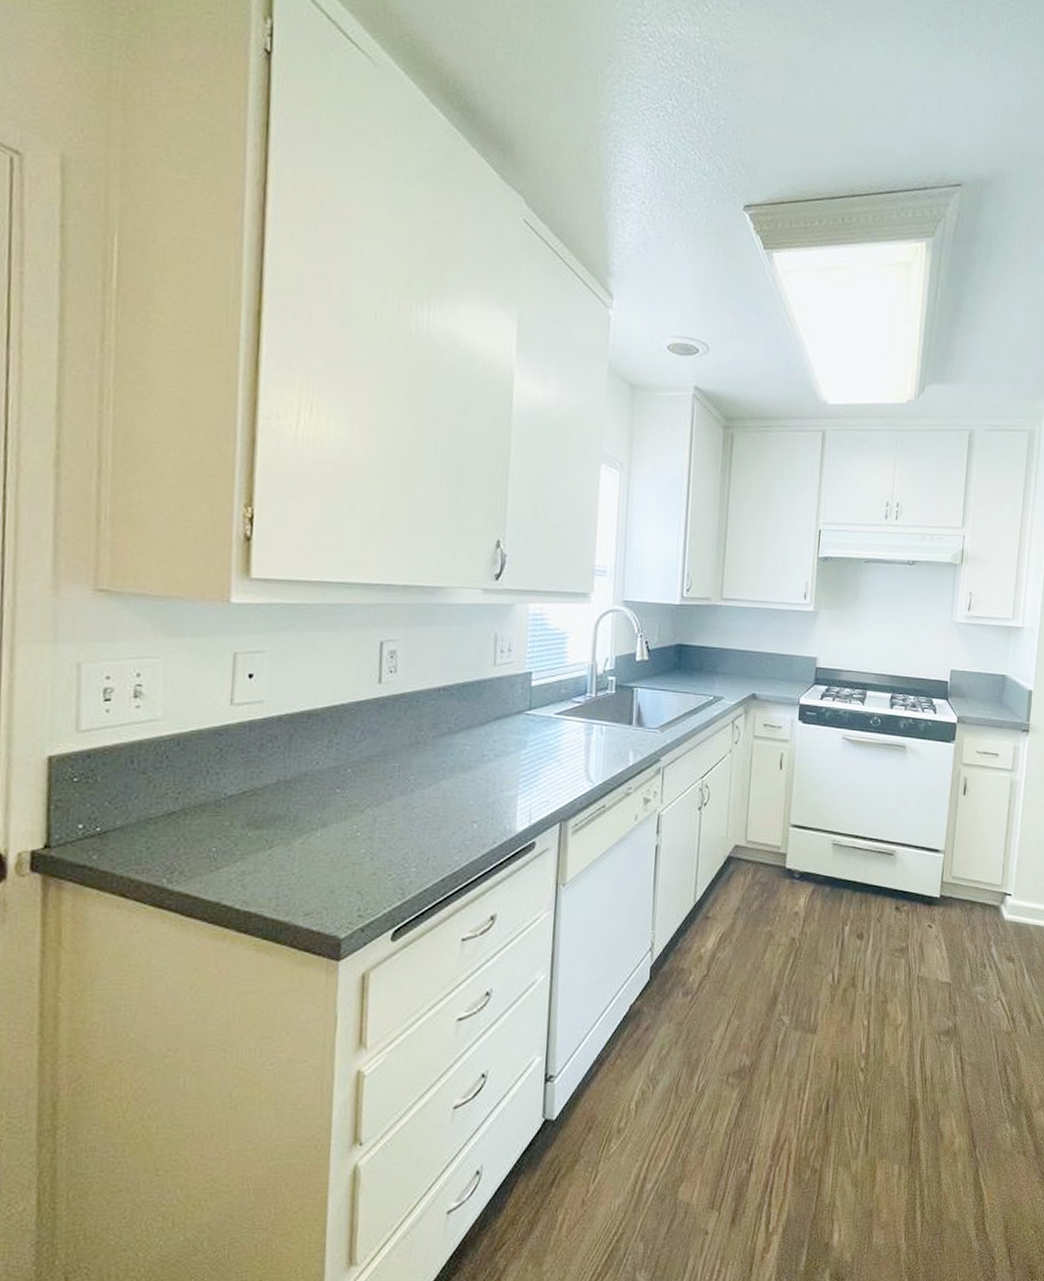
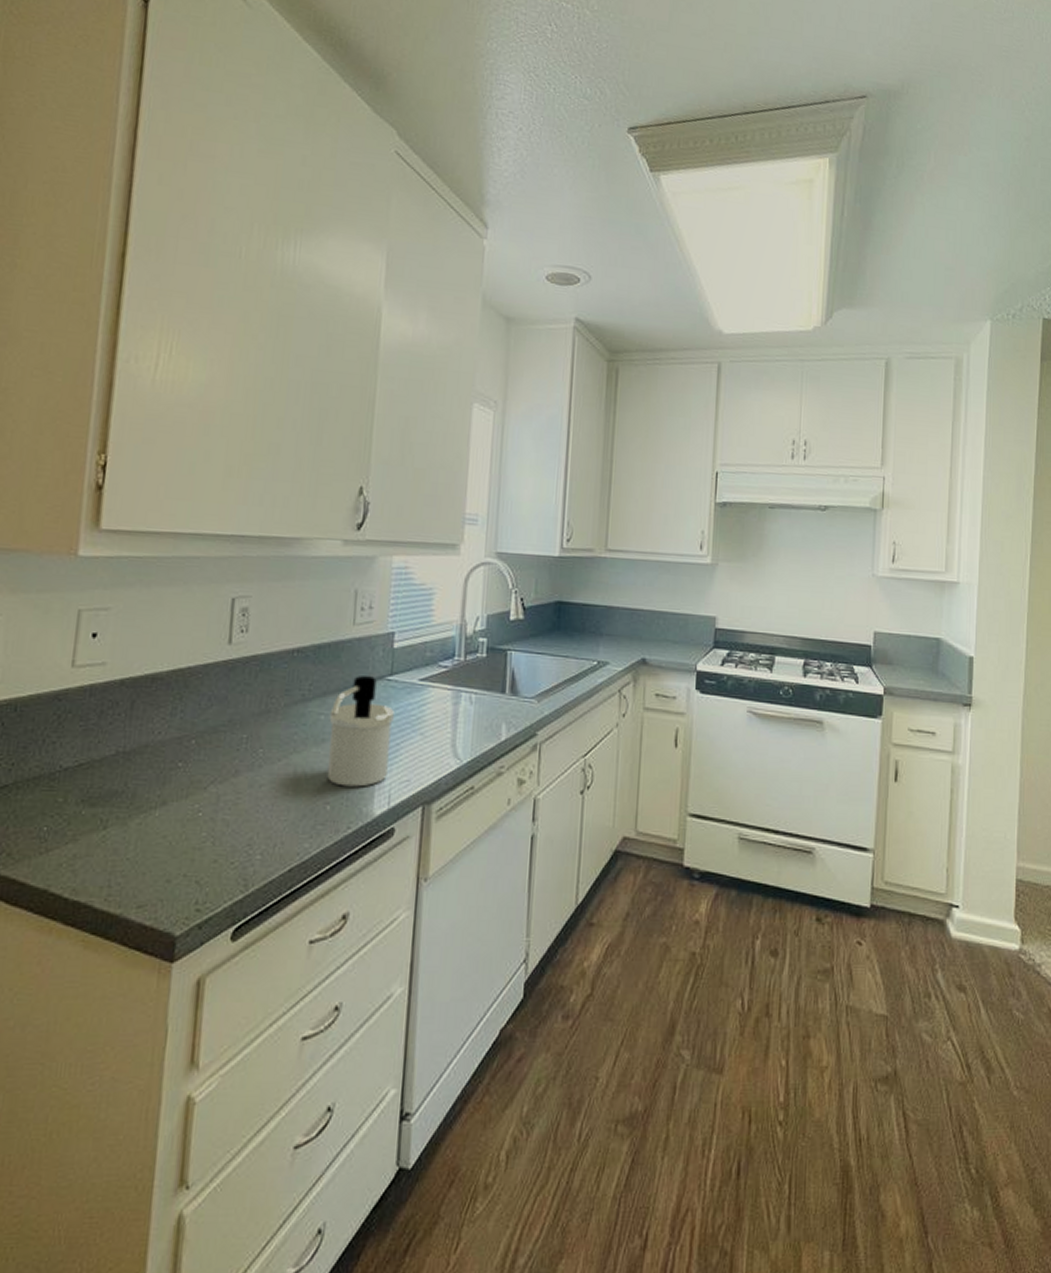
soap dispenser: none [474,711,533,808] -> present [327,676,394,787]

